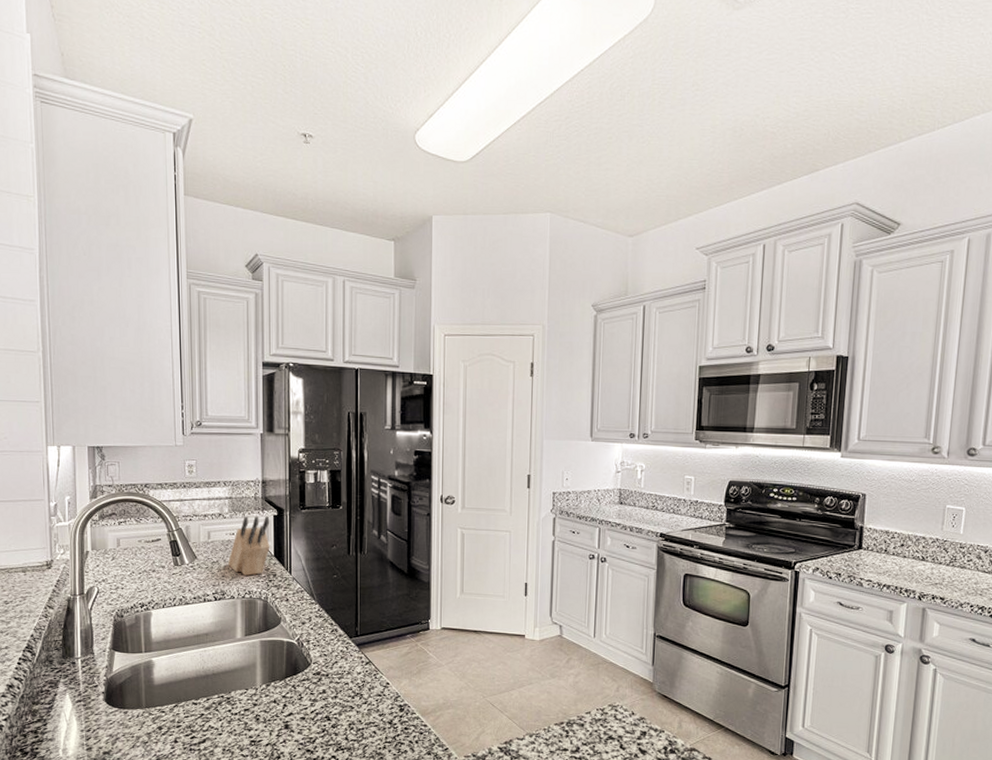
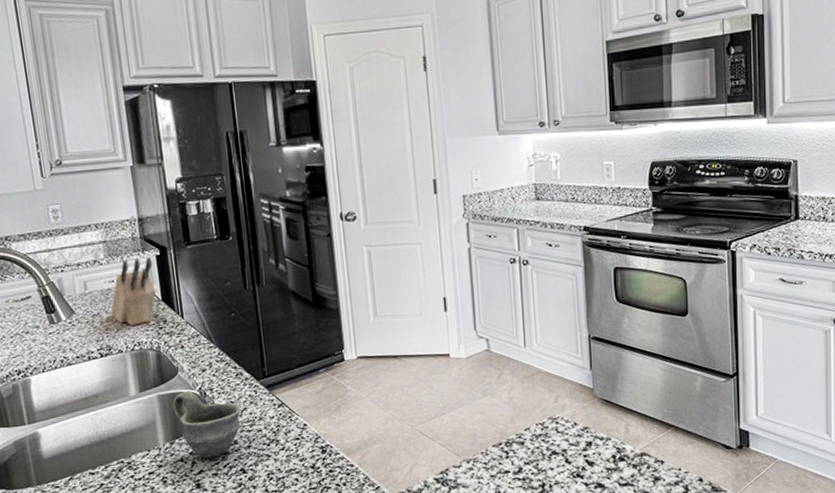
cup: none [272,640,333,703] -> present [172,391,241,458]

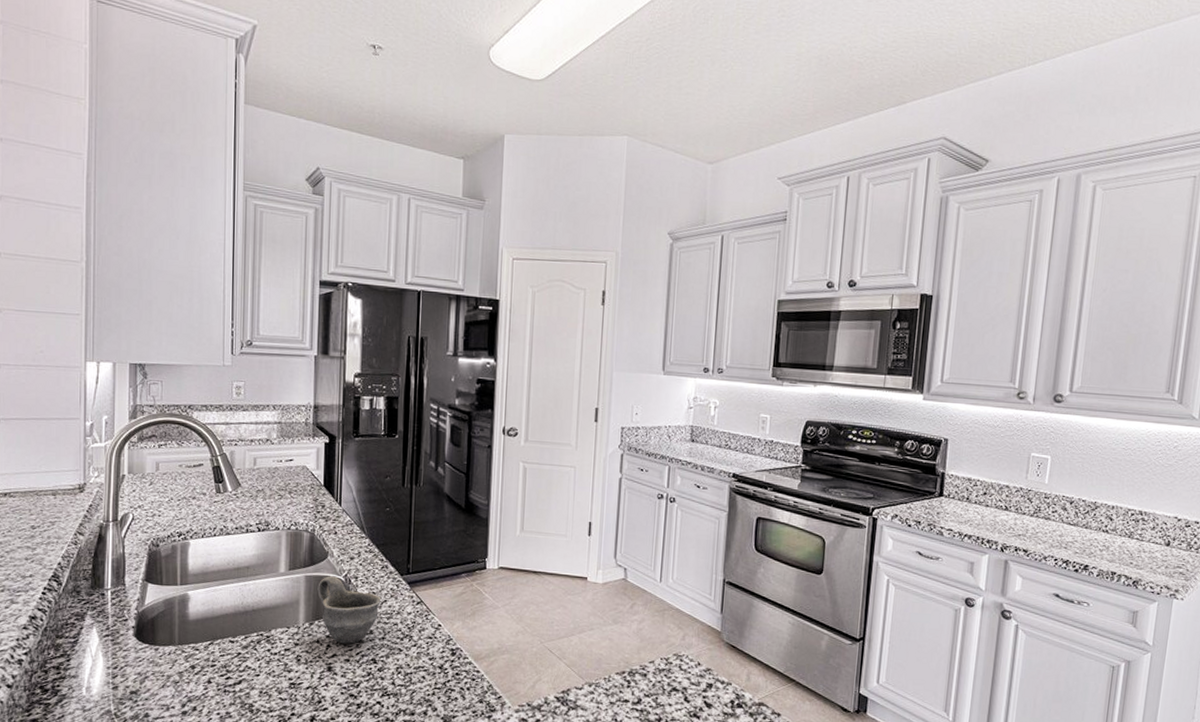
knife block: present [110,256,157,326] -> none [274,442,321,506]

